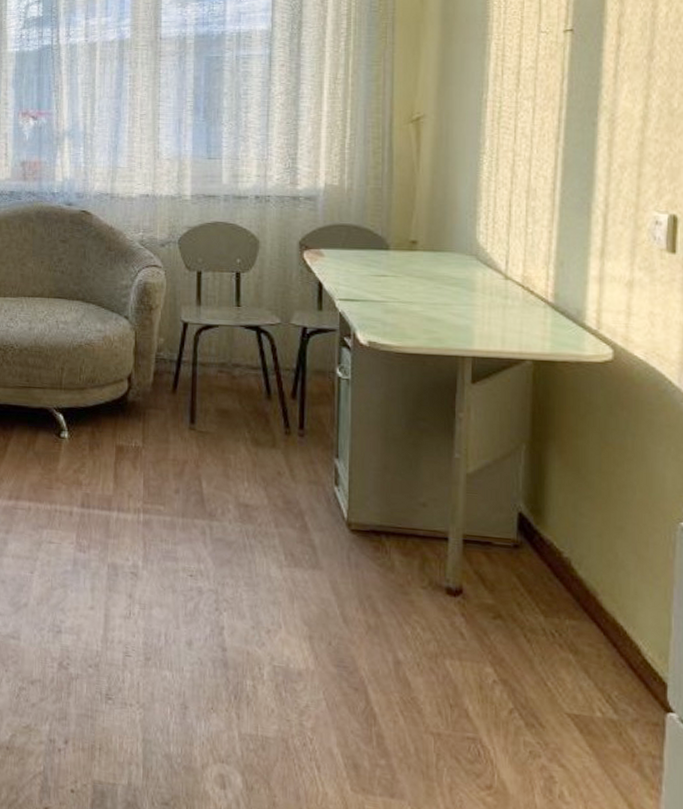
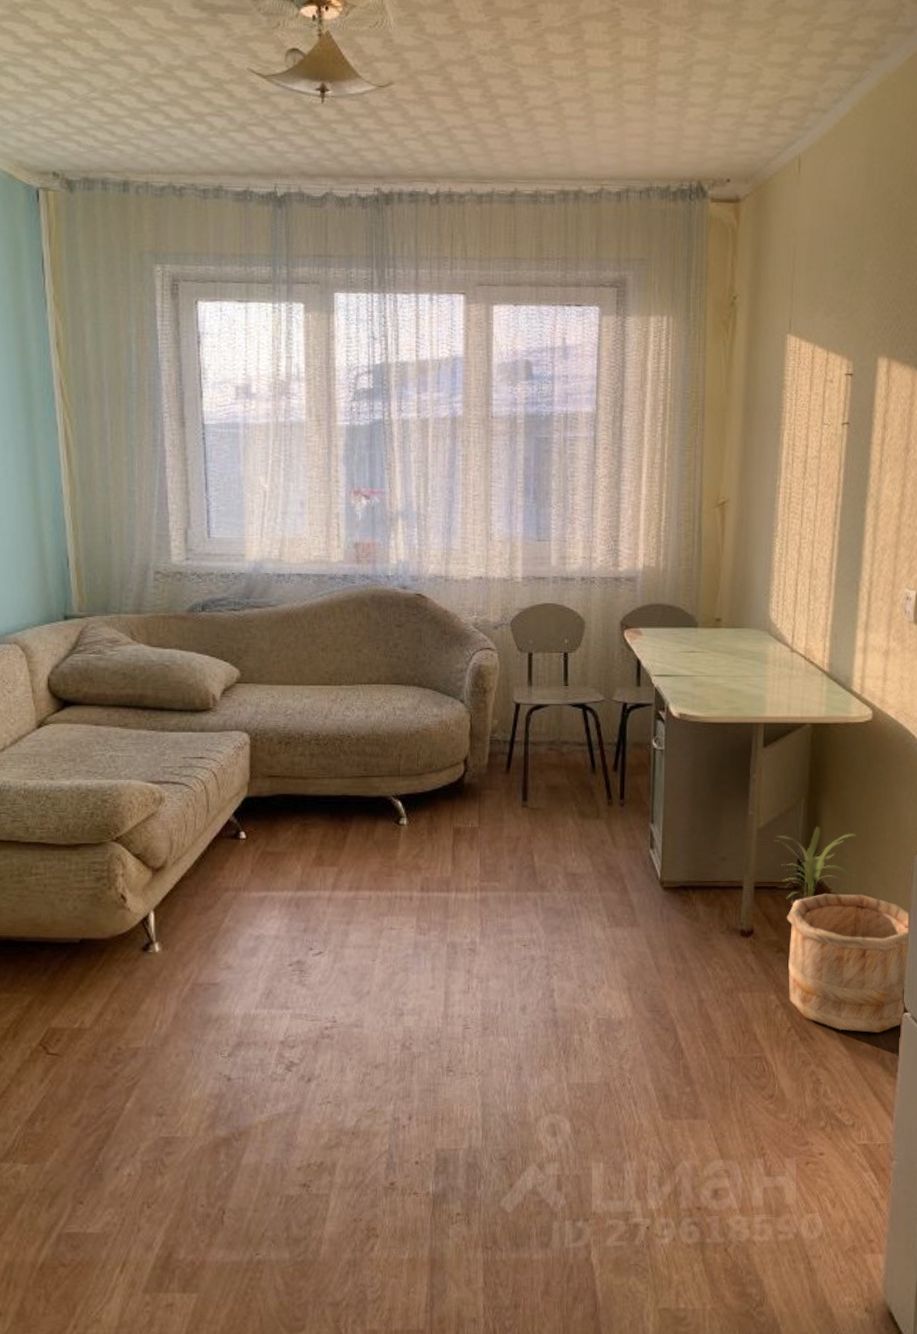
potted plant: none [487,478,596,567] -> present [774,827,857,906]
wooden bucket: none [505,556,673,733] -> present [787,893,910,1033]

